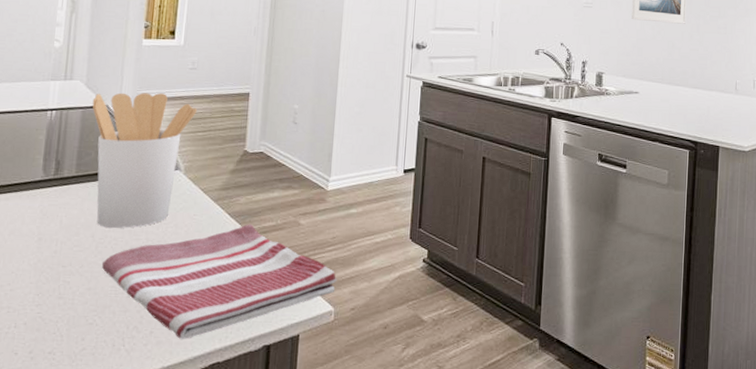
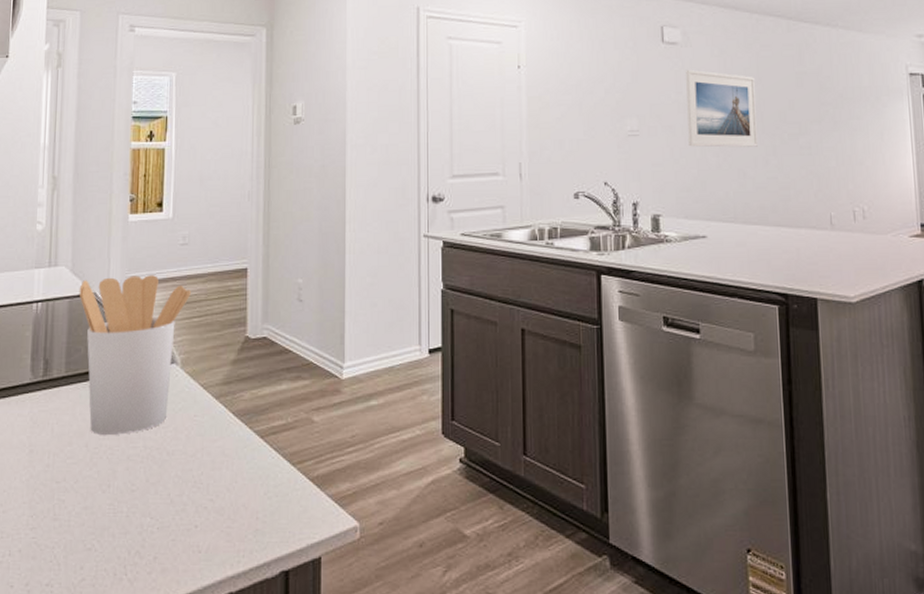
dish towel: present [101,224,337,339] -> none [97,424,361,565]

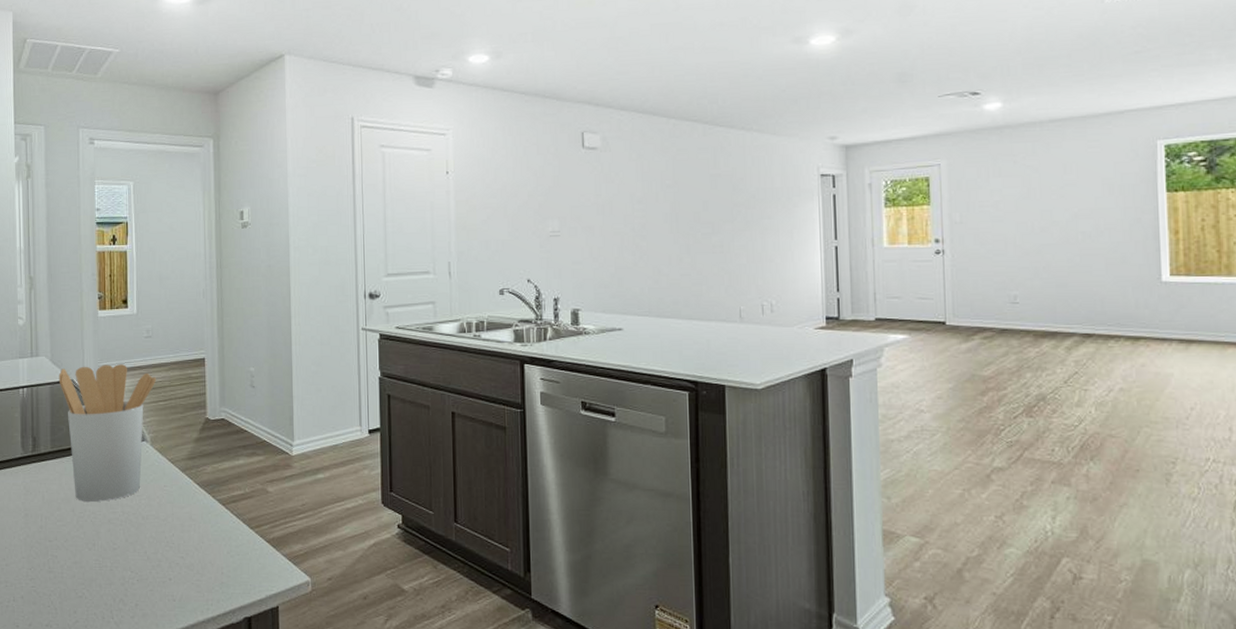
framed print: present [686,69,758,148] -> none [605,173,672,247]

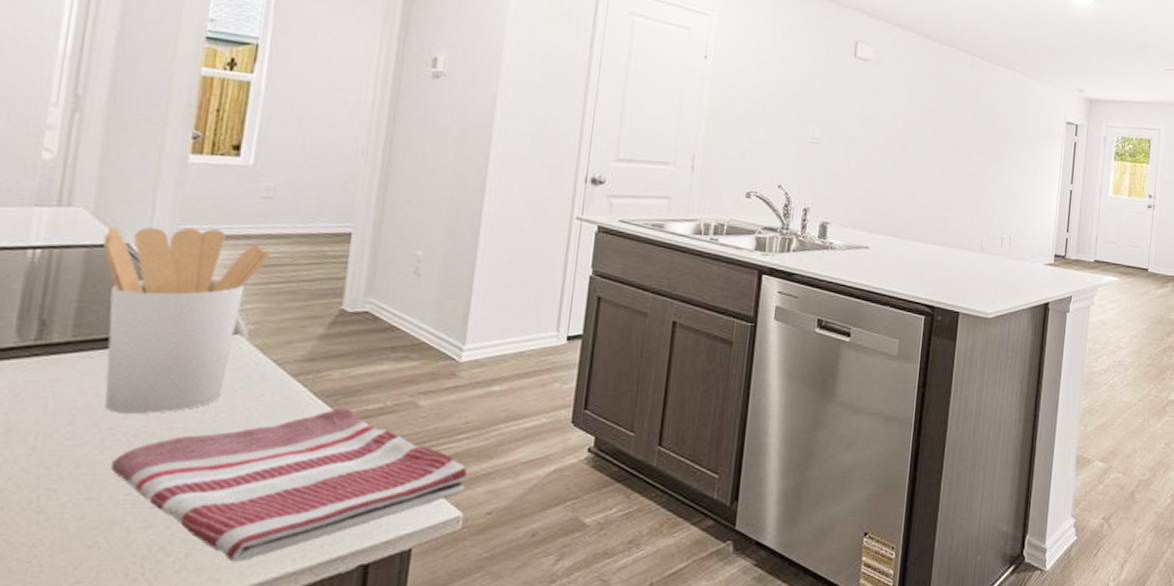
dish towel: none [84,493,311,612] -> present [110,406,469,562]

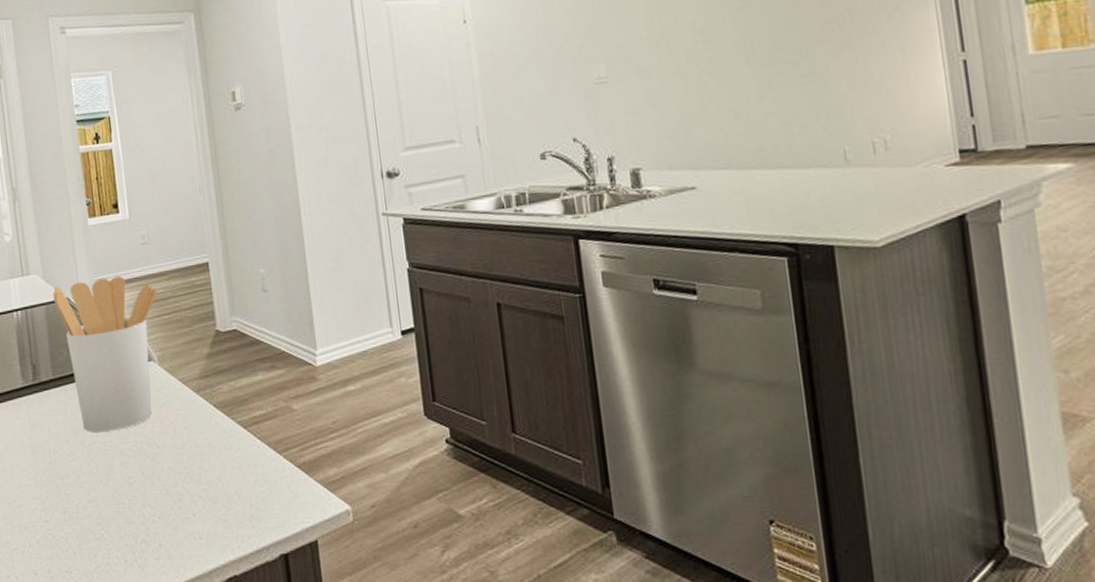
dish towel: present [110,406,469,562] -> none [97,415,348,551]

